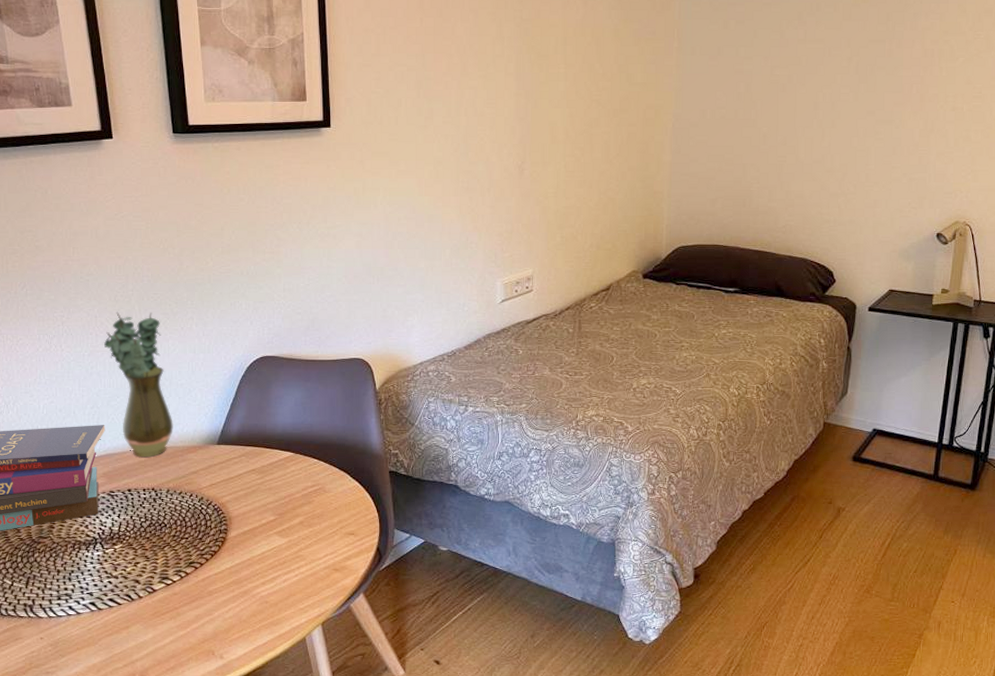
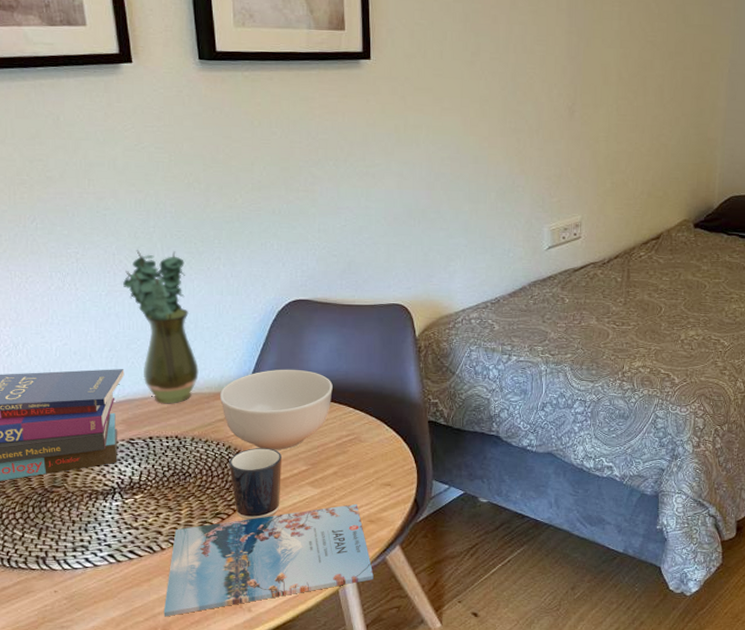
magazine: none [141,552,339,663] -> present [163,503,374,617]
bowl: none [192,422,298,501] -> present [219,369,333,451]
mug: none [201,499,252,569] -> present [229,448,282,520]

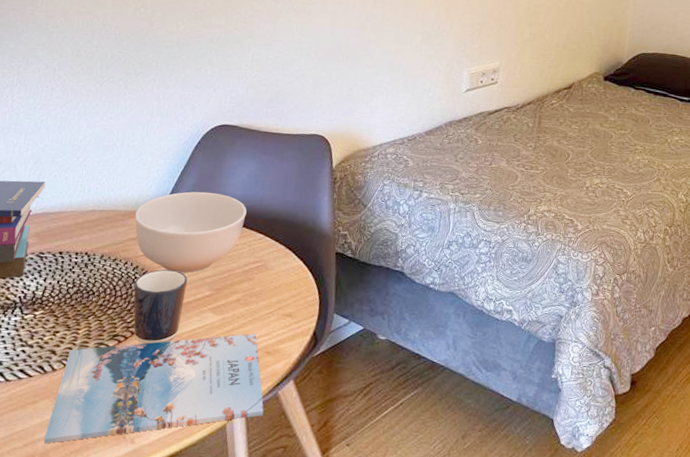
vase: present [123,249,200,404] -> none [58,66,121,220]

